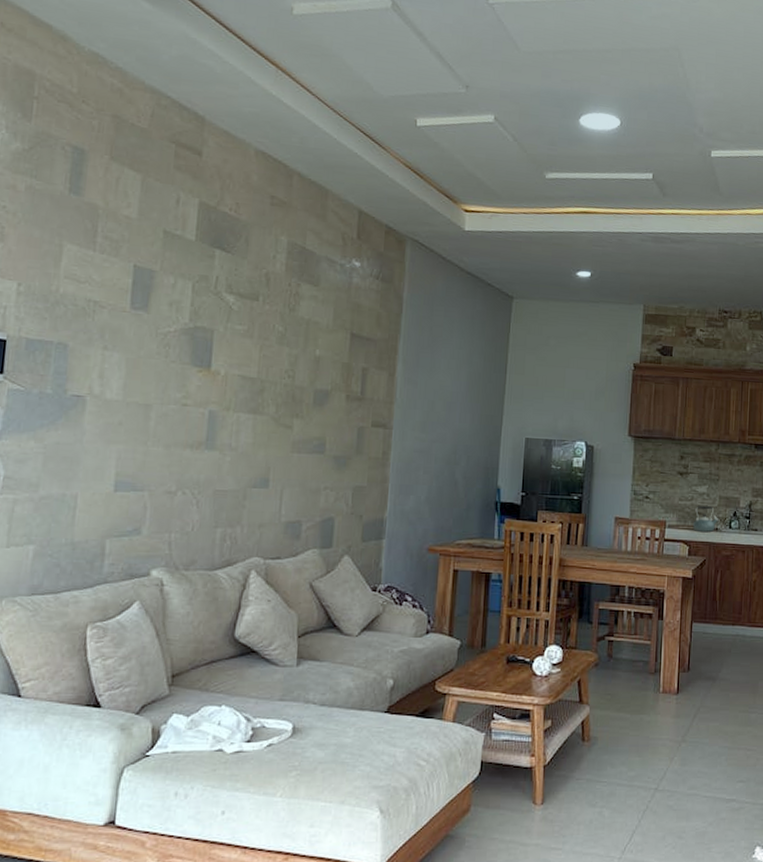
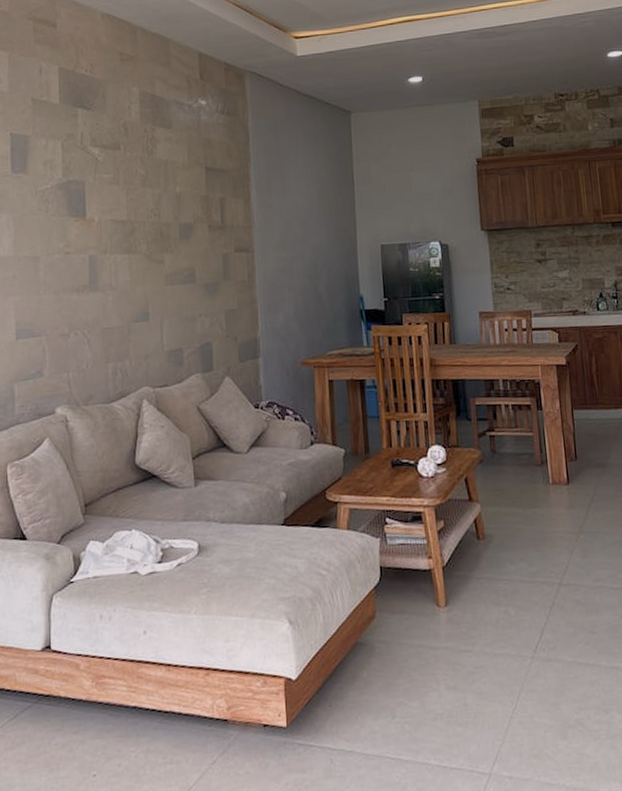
kettle: present [692,505,719,533] -> none [558,289,586,318]

